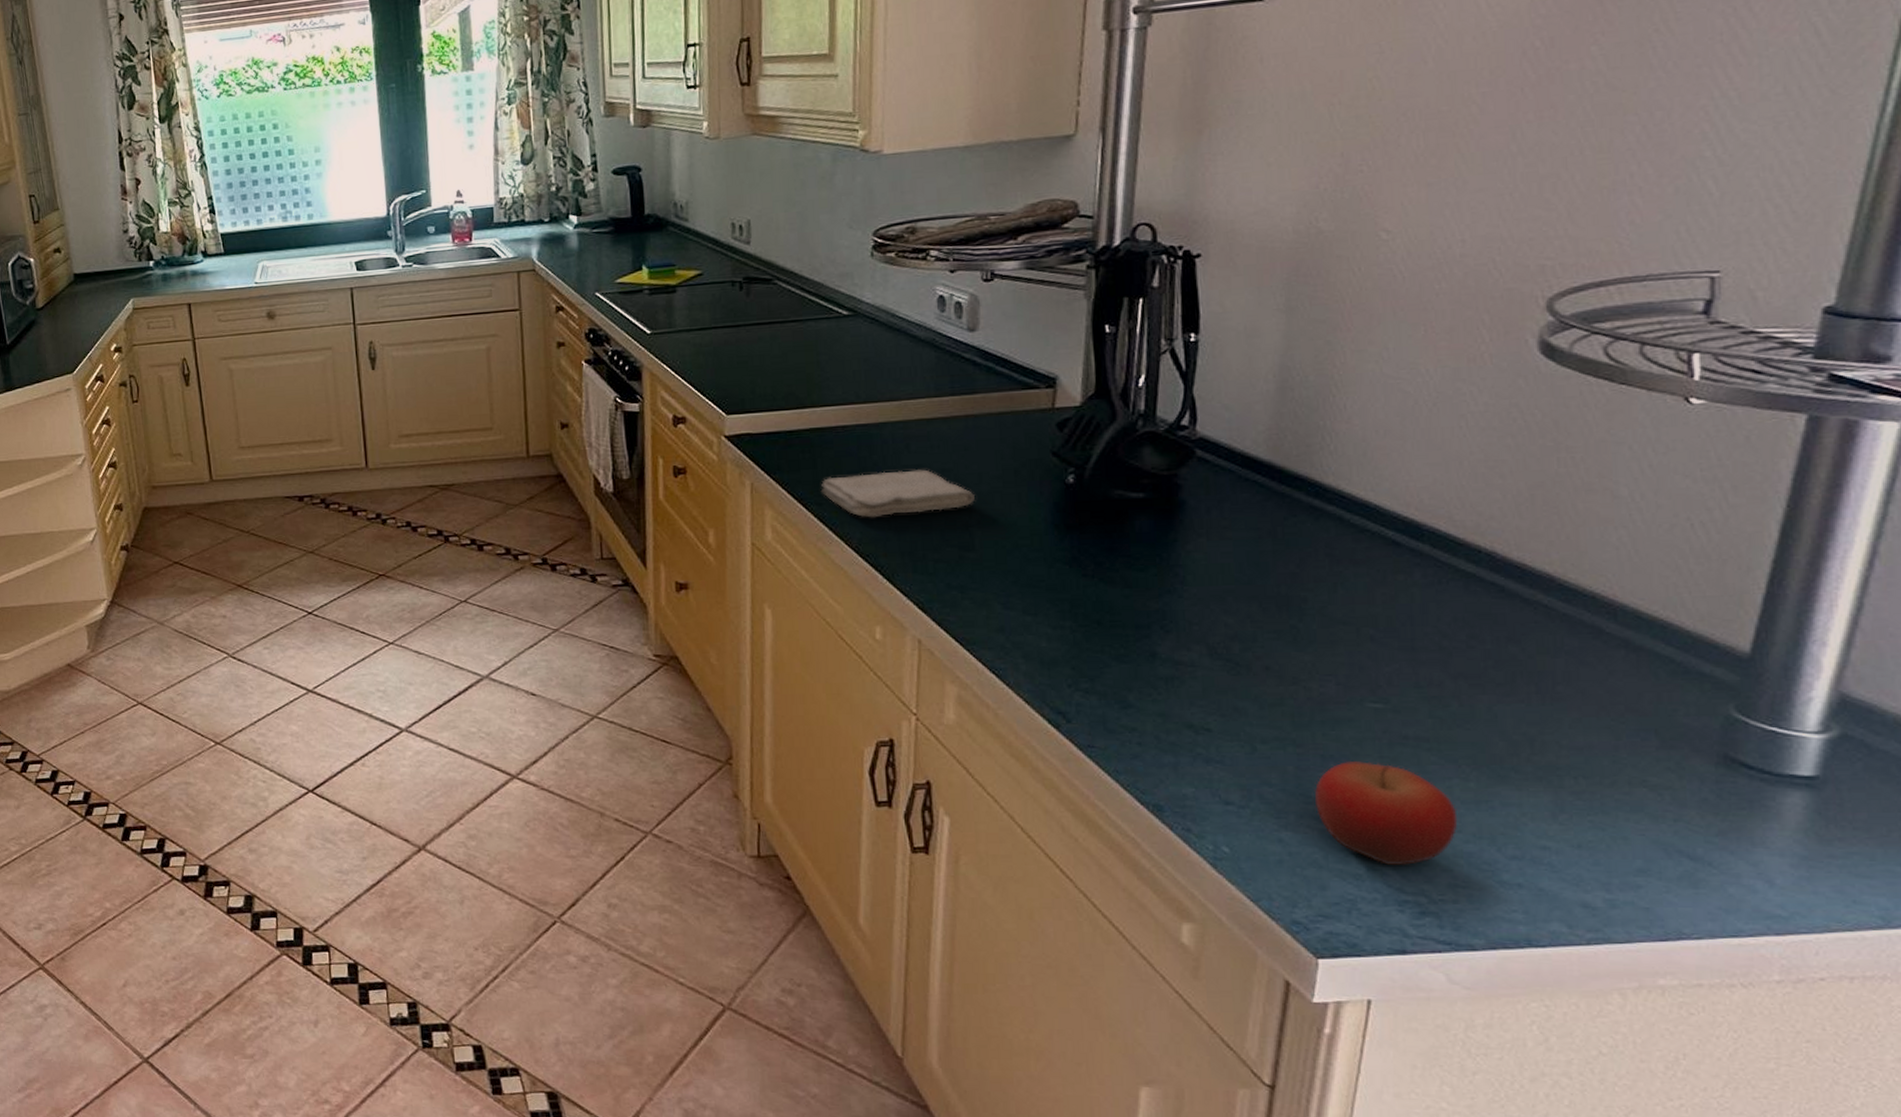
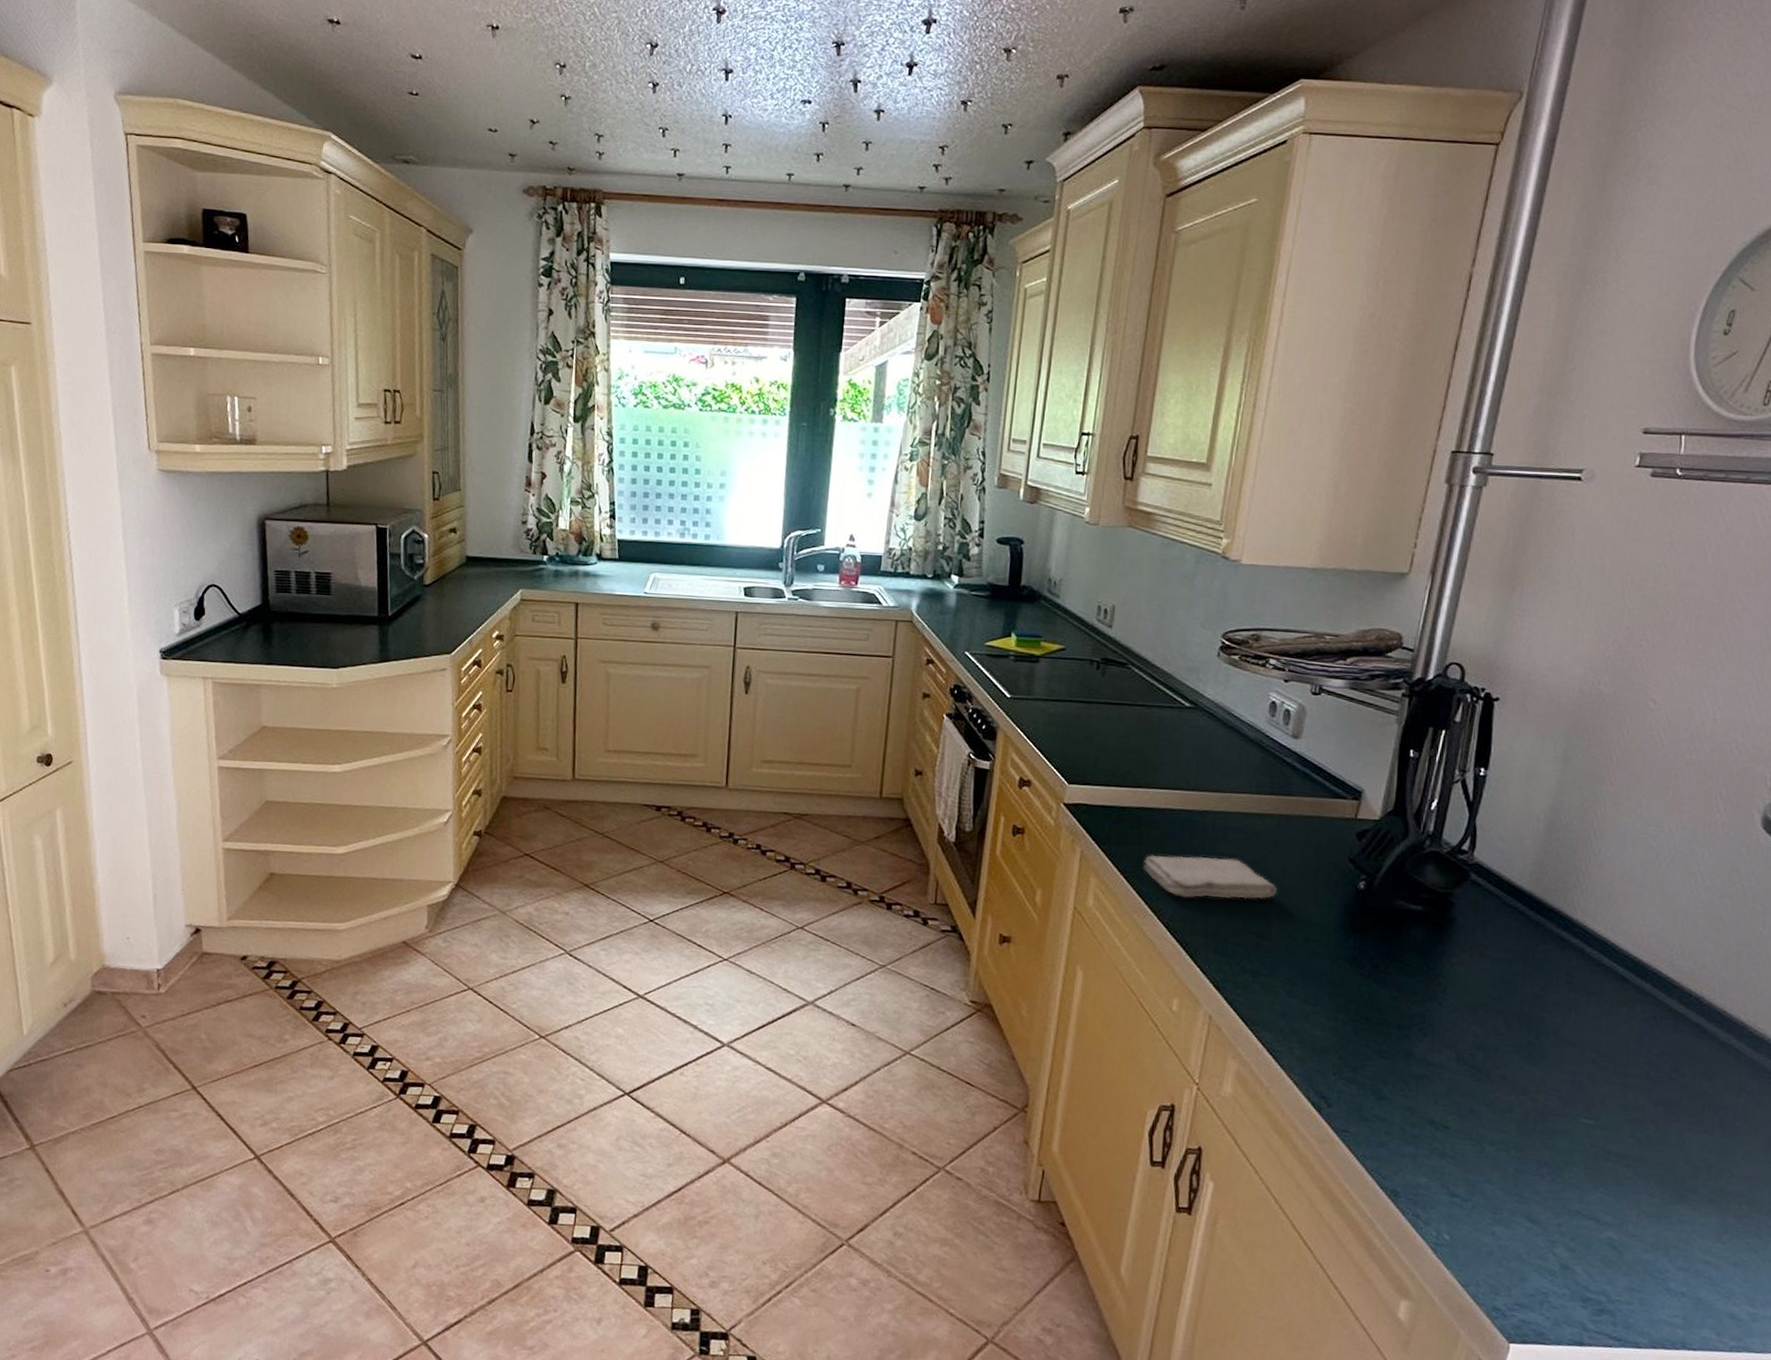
fruit: present [1315,761,1458,866] -> none [1527,1169,1642,1267]

